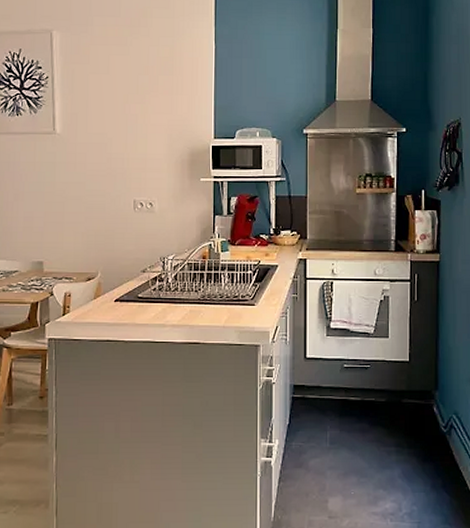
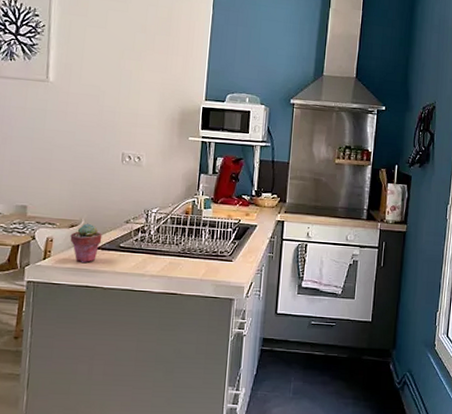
potted succulent: none [88,275,120,316] -> present [70,223,102,263]

